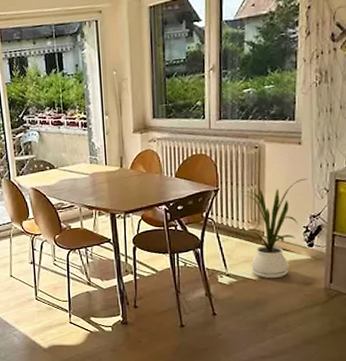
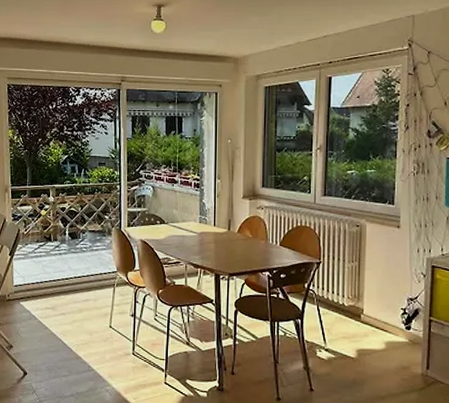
house plant: present [240,178,308,279] -> none [340,260,406,359]

